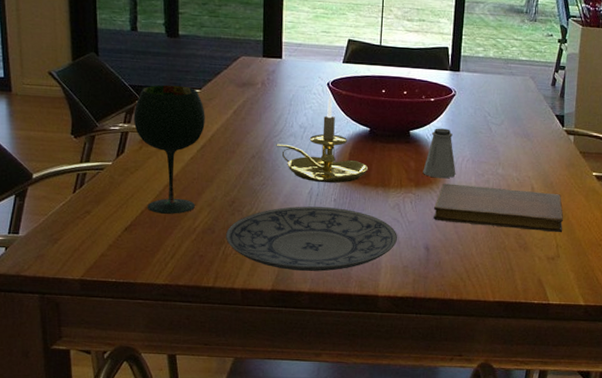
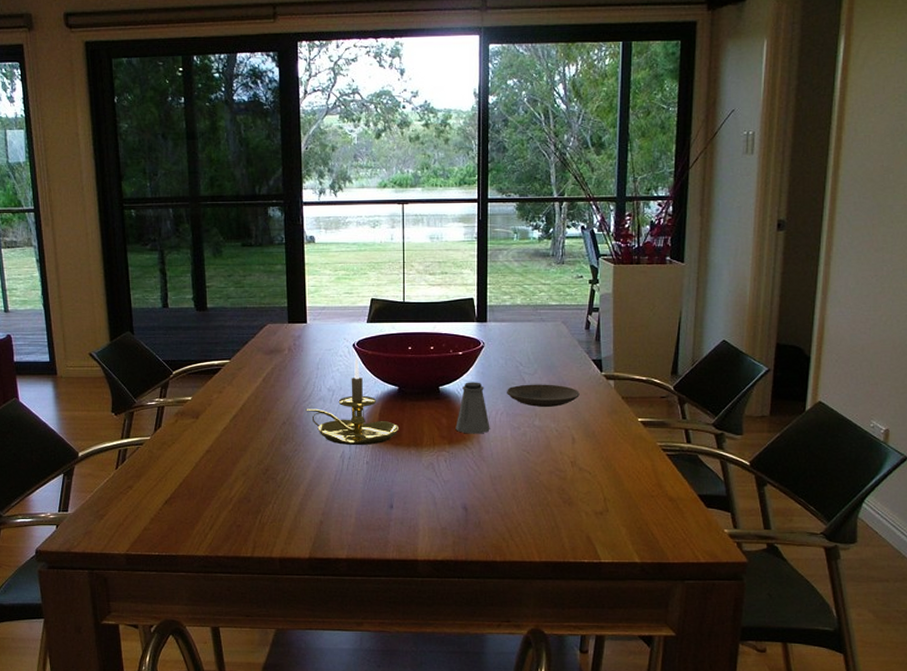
wine glass: present [133,84,205,214] -> none [168,357,236,485]
plate: present [226,206,397,272] -> none [262,470,433,537]
notebook: present [434,183,563,233] -> none [470,439,610,485]
plate: none [474,134,542,157] -> present [507,384,580,407]

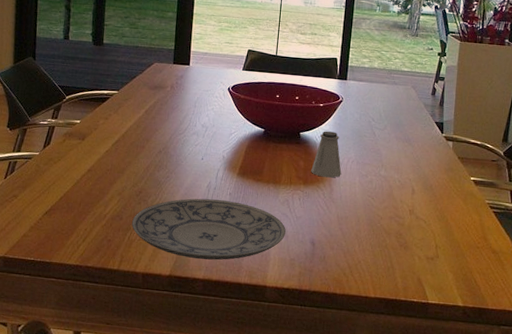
plate: none [262,470,433,537] -> present [132,198,286,261]
candle holder: present [306,356,398,446] -> none [180,99,261,179]
plate: present [507,384,580,407] -> none [359,138,422,160]

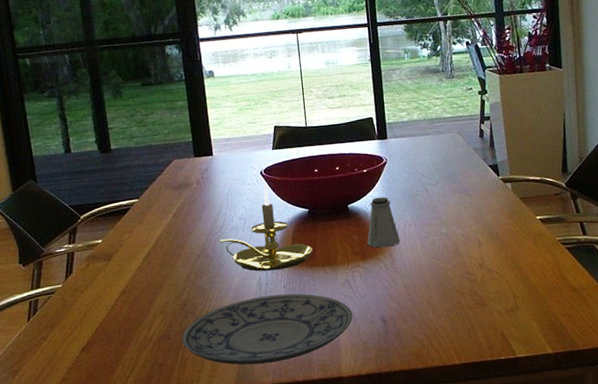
candle holder: none [180,99,261,179] -> present [219,183,312,272]

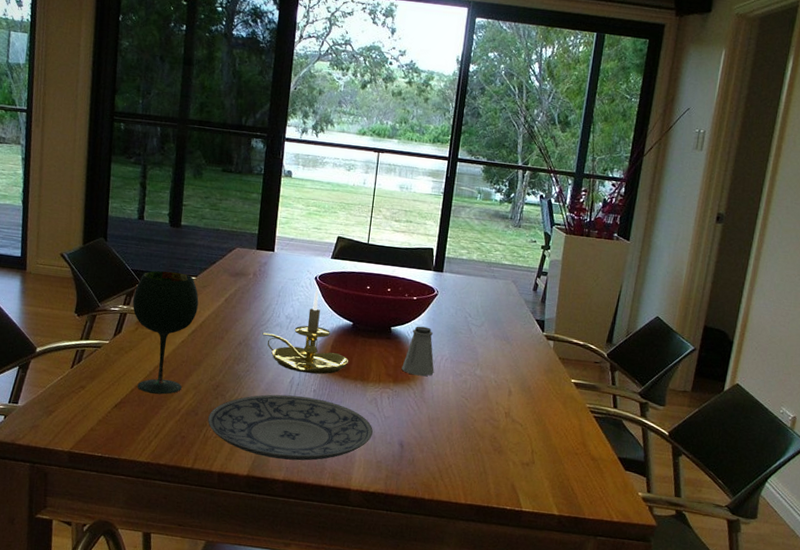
wine glass: none [77,197,148,329] -> present [132,271,199,395]

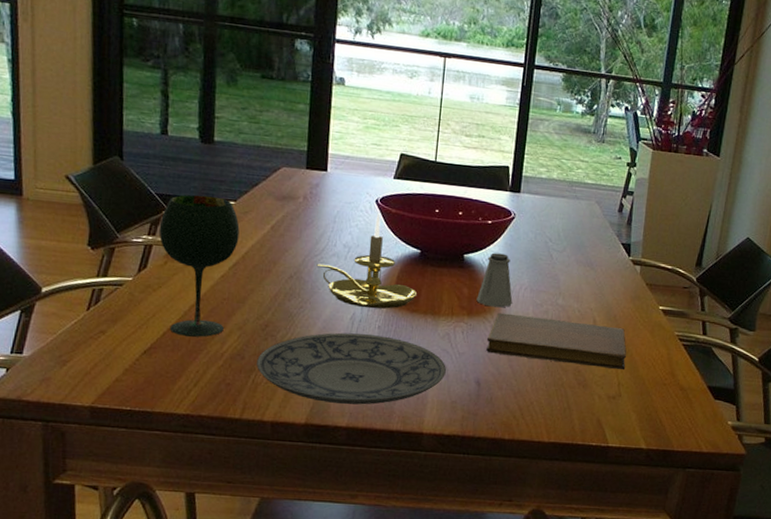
notebook: none [409,381,540,439] -> present [486,313,627,370]

